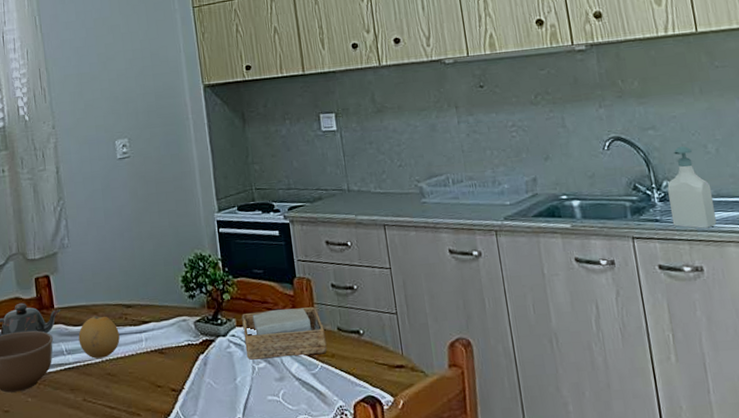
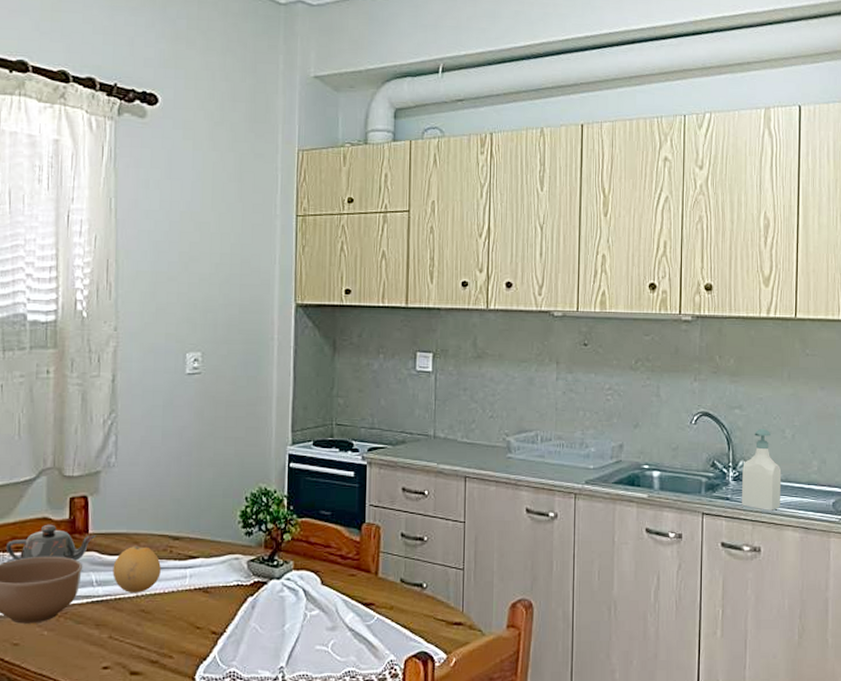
napkin holder: present [242,307,327,361] -> none [299,554,387,607]

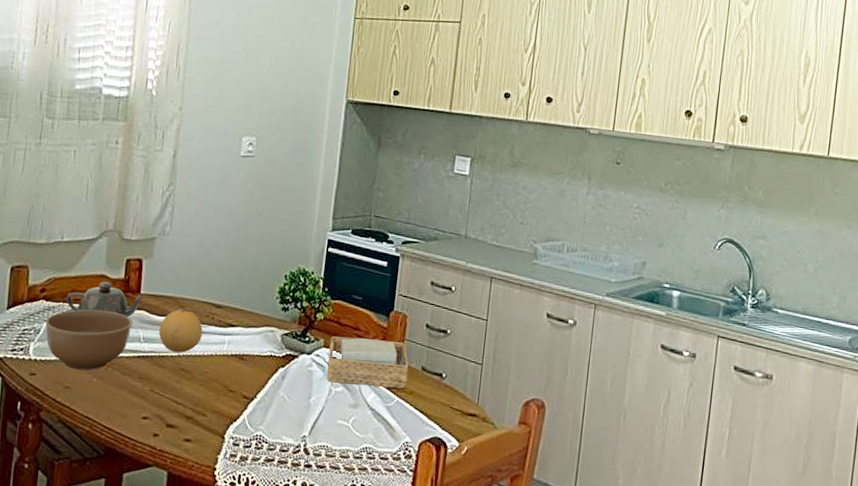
napkin holder: none [299,554,387,607] -> present [326,336,409,390]
soap bottle: present [741,429,782,512] -> none [757,260,801,342]

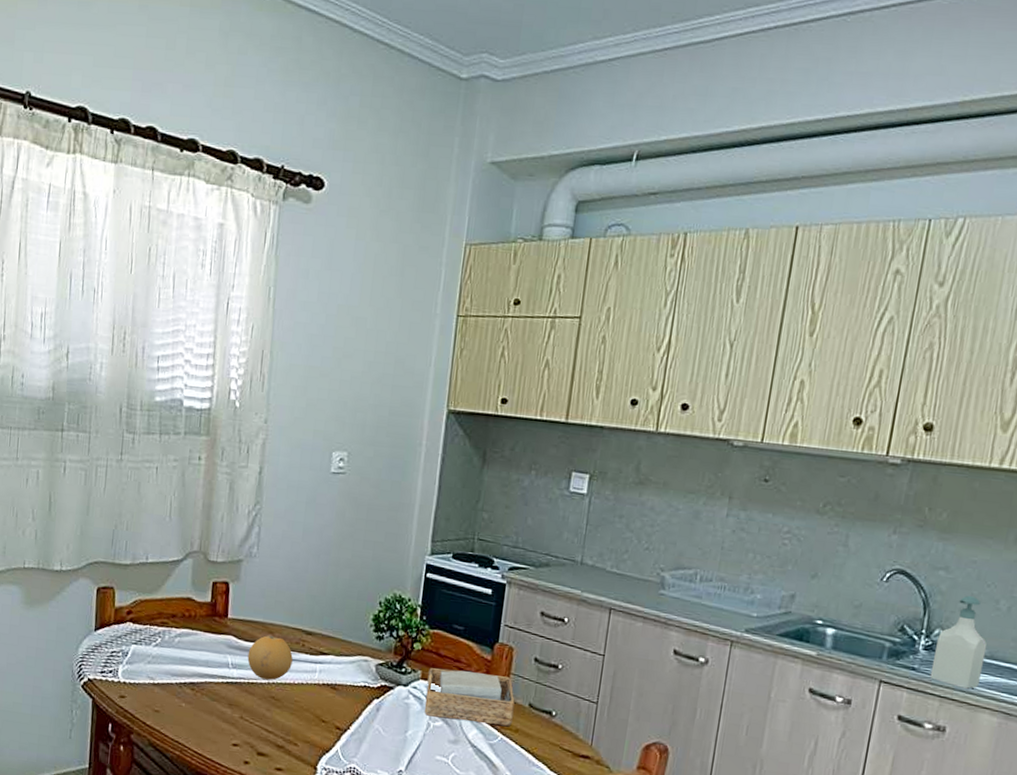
bowl: present [45,309,132,371] -> none [133,633,220,695]
teapot: present [65,281,147,318] -> none [152,604,235,643]
soap bottle: none [757,260,801,342] -> present [929,596,987,690]

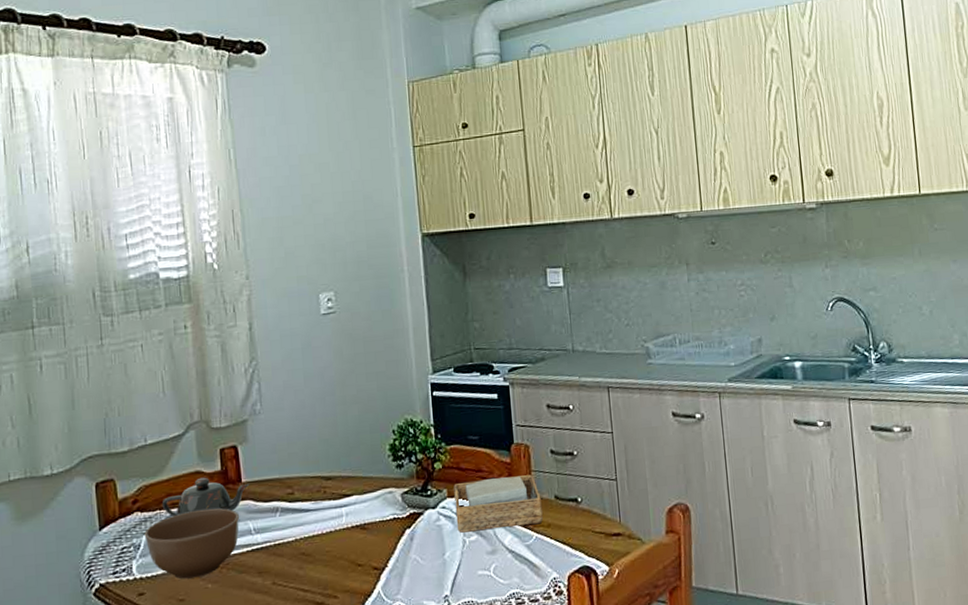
bowl: none [133,633,220,695] -> present [144,508,239,579]
teapot: none [152,604,235,643] -> present [161,477,250,517]
fruit: present [247,635,293,680] -> none [269,489,317,537]
soap bottle: present [929,596,987,690] -> none [884,308,926,390]

